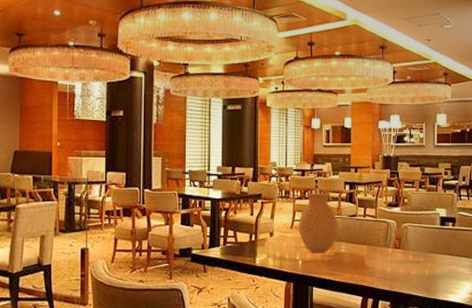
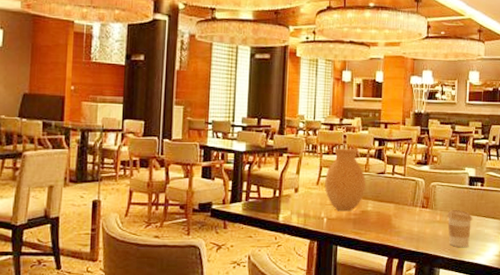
coffee cup: none [419,249,445,287] -> present [447,209,473,248]

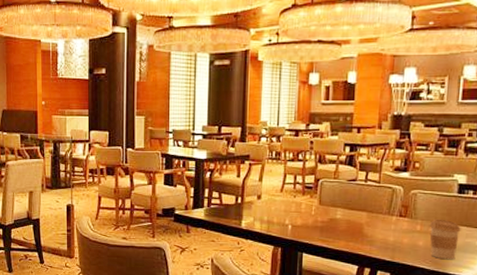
vase: present [325,147,366,212] -> none [289,154,335,219]

